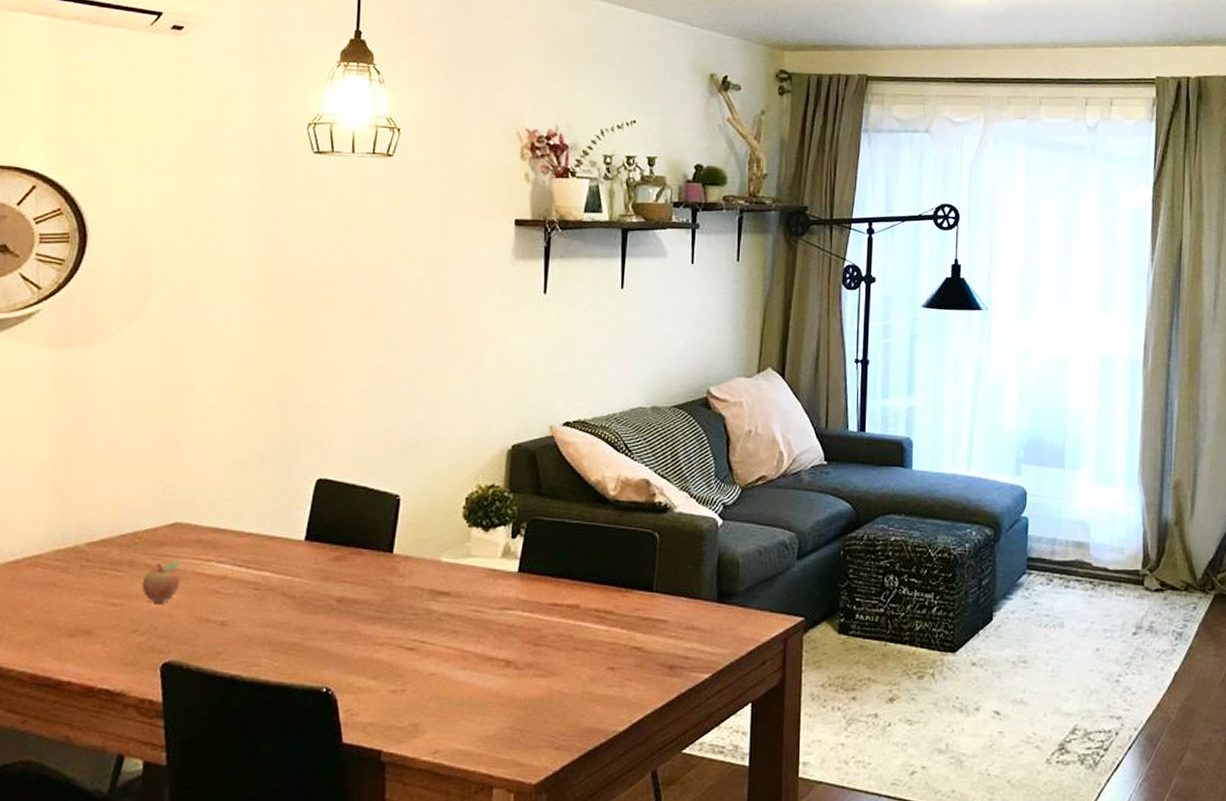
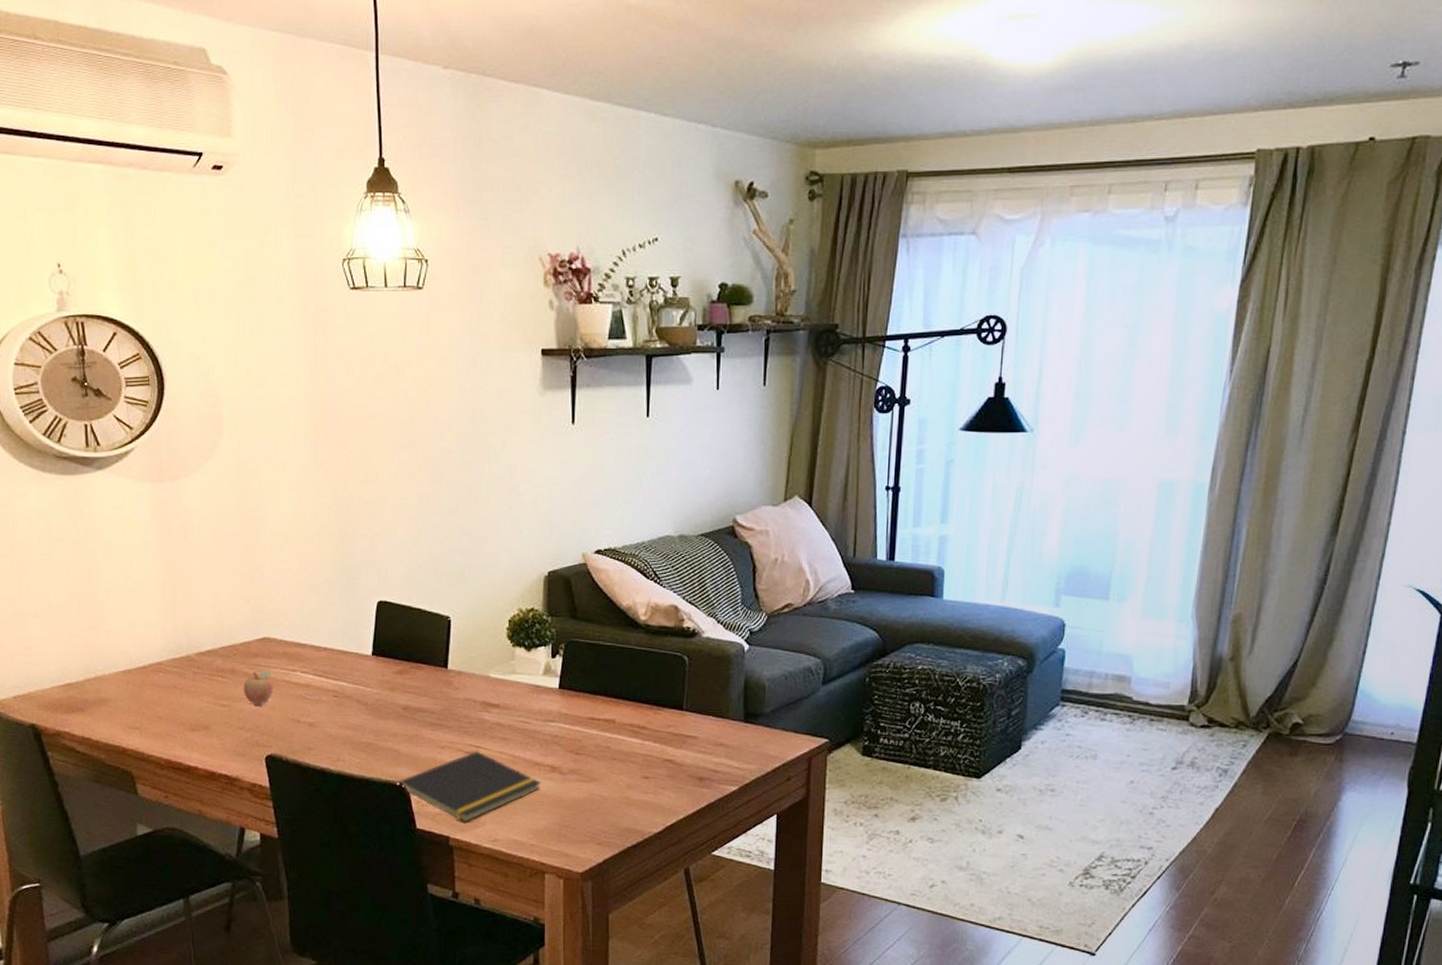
notepad: none [324,646,493,732] -> present [398,751,541,822]

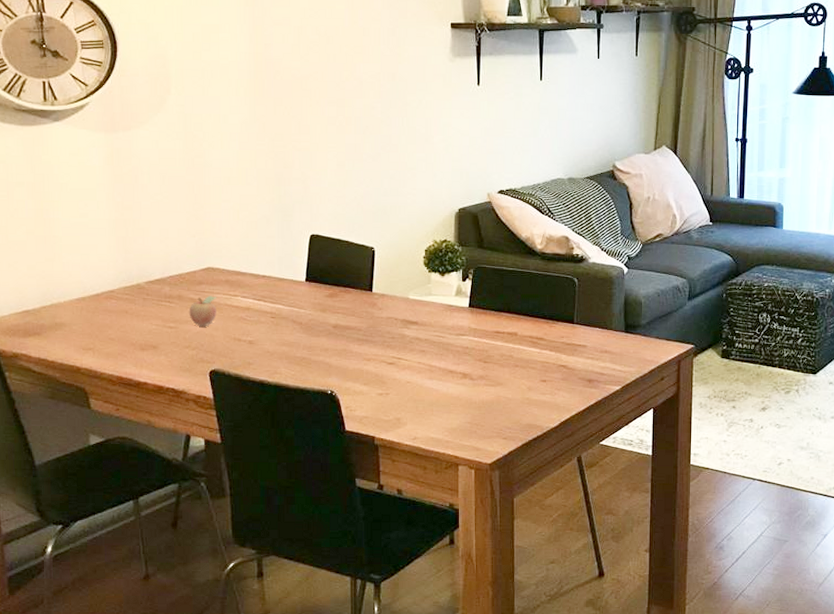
notepad: present [398,751,541,822] -> none [329,362,454,423]

